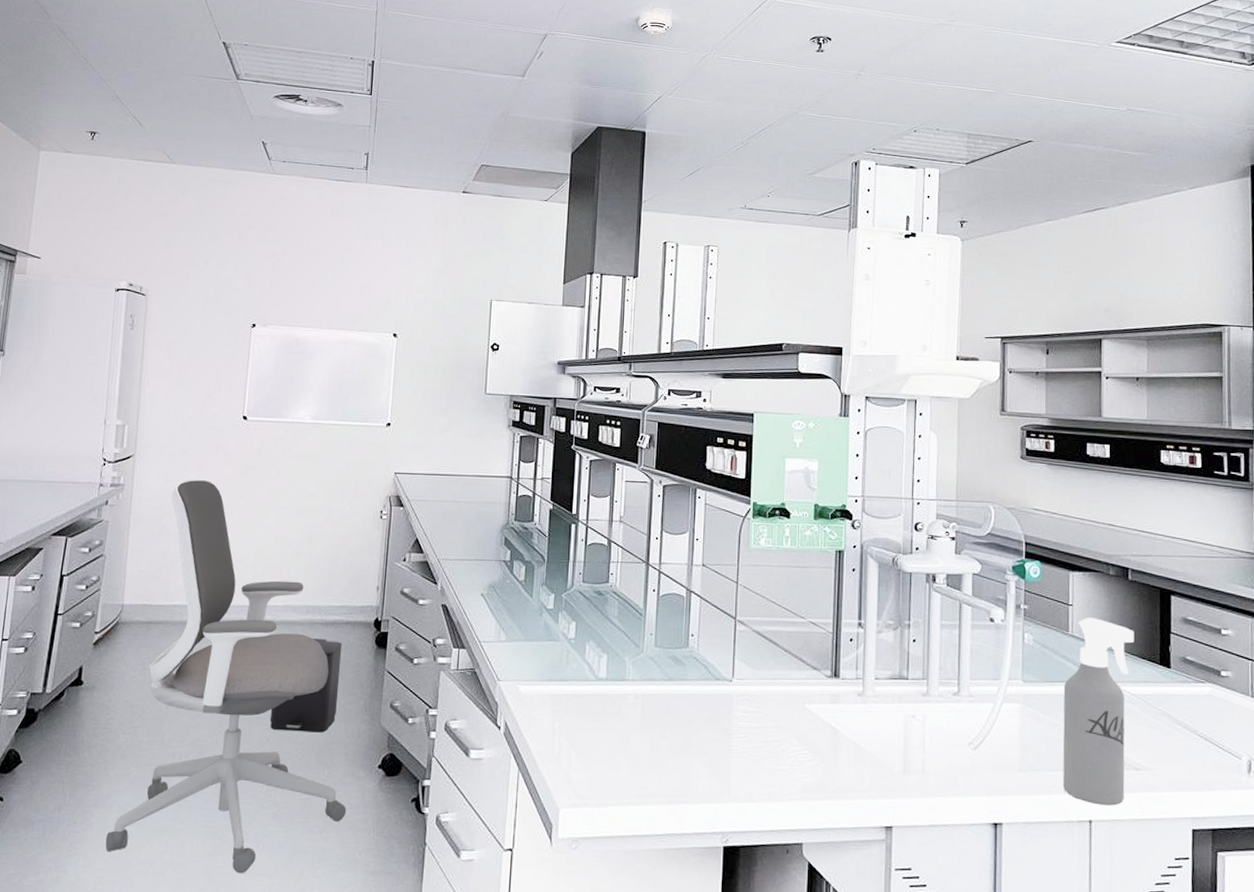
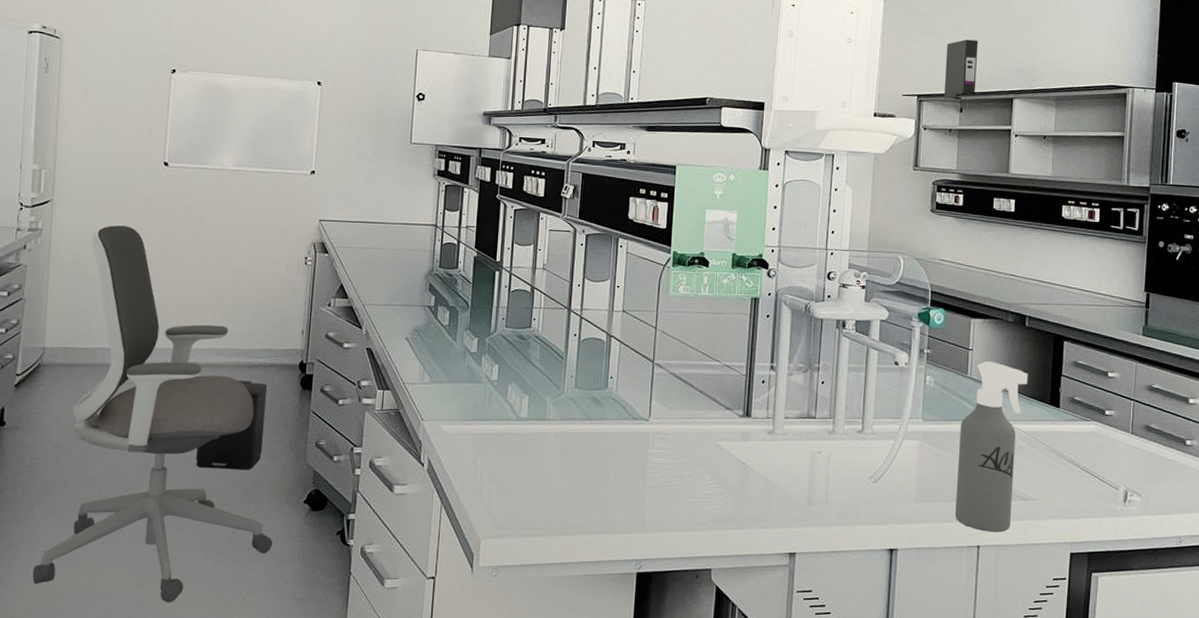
binder: none [1028,279,1062,342] -> present [944,39,978,100]

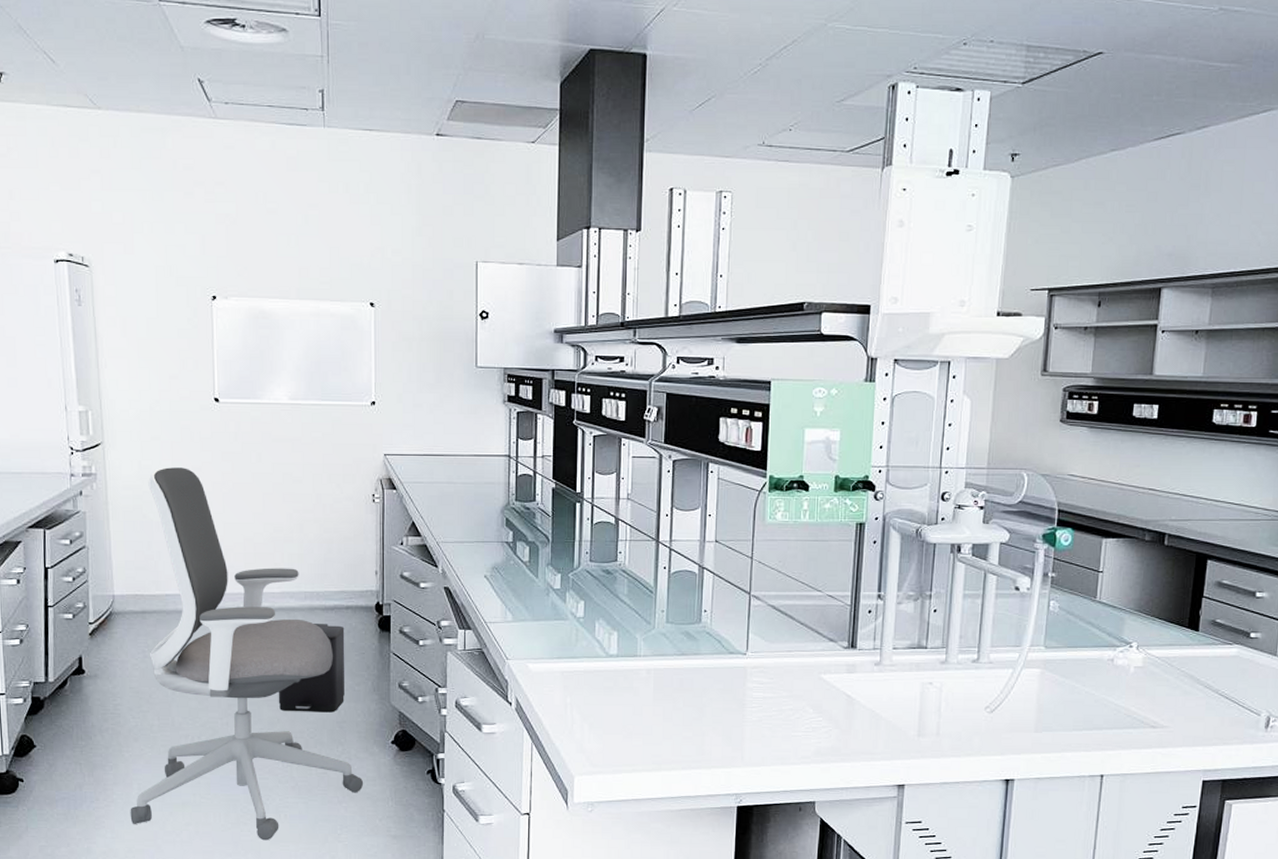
binder: present [944,39,978,100] -> none [1079,220,1123,292]
spray bottle: present [955,361,1028,533] -> none [1078,584,1165,761]

